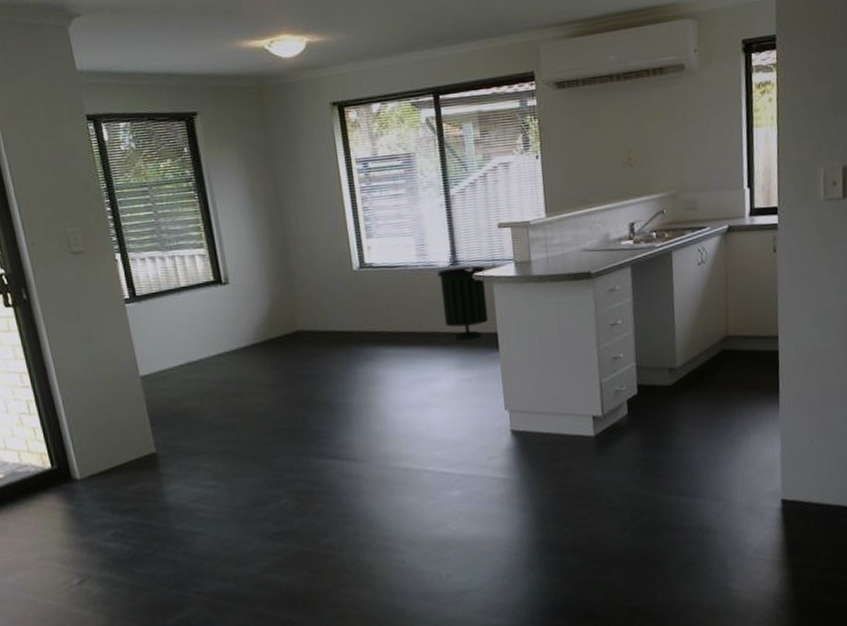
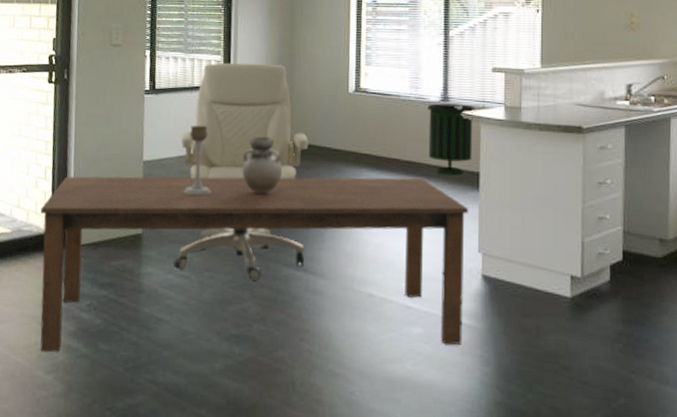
dining table: none [33,347,500,590] -> present [40,176,469,353]
chair: none [177,250,336,482] -> present [174,62,309,281]
candle holder: none [186,328,224,405] -> present [183,125,211,196]
vase: none [251,329,297,390] -> present [242,136,282,194]

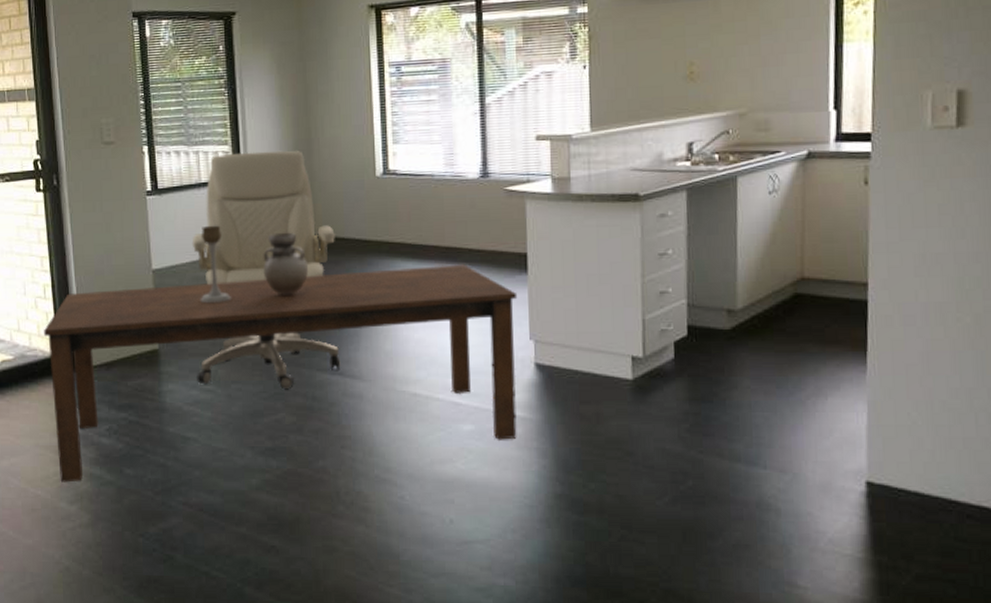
trash can: present [427,103,475,176] -> none [465,179,519,259]

